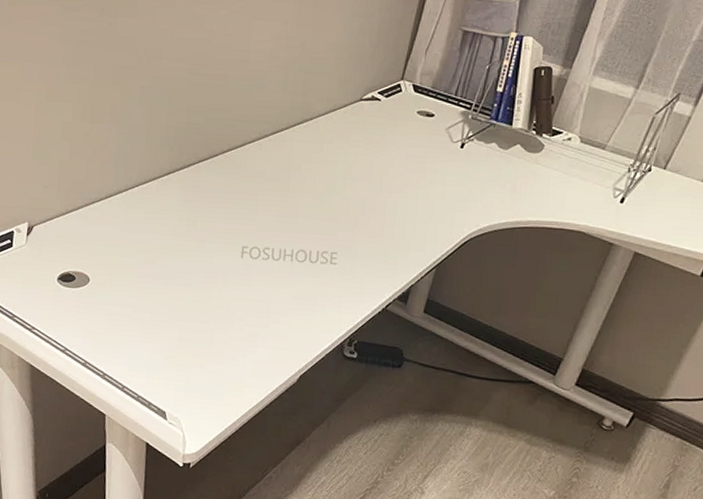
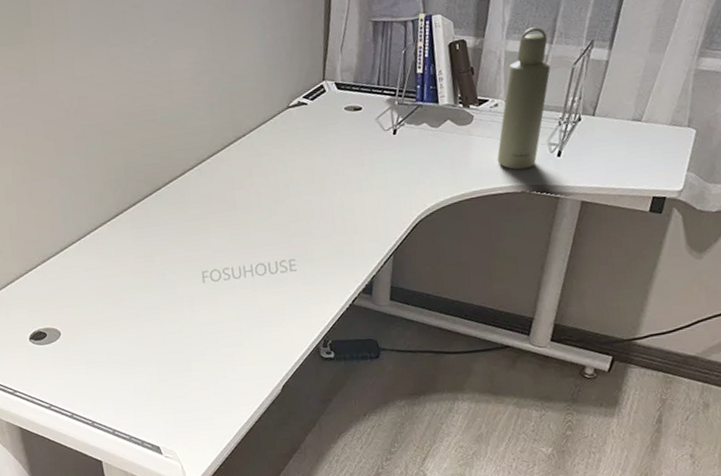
bottle: none [559,68,635,209] -> present [497,27,550,170]

